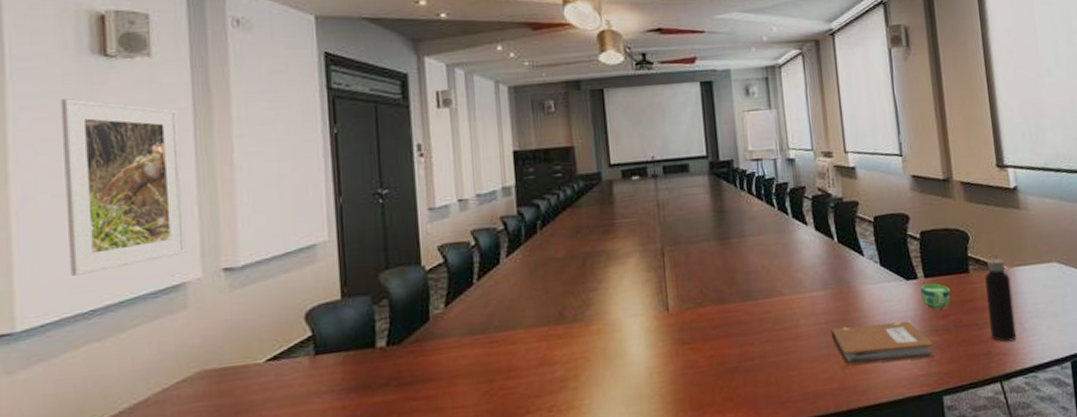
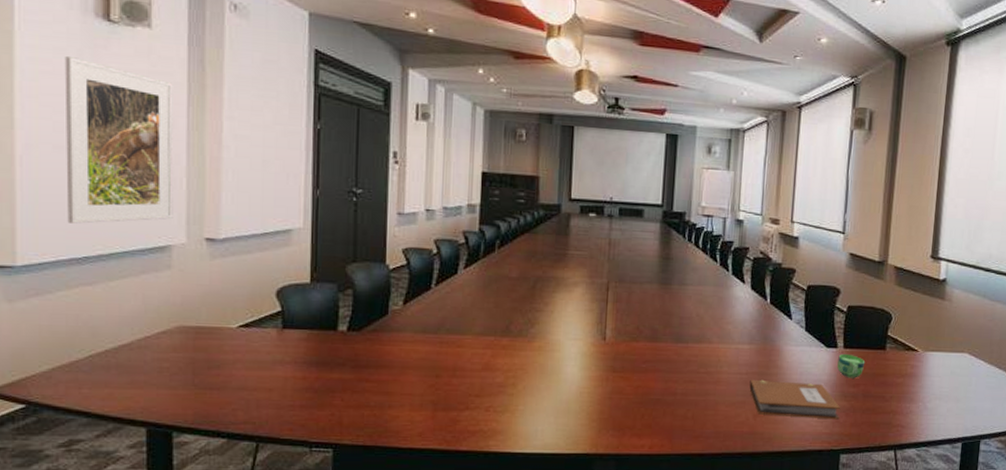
water bottle: present [985,253,1017,342] -> none [894,336,923,417]

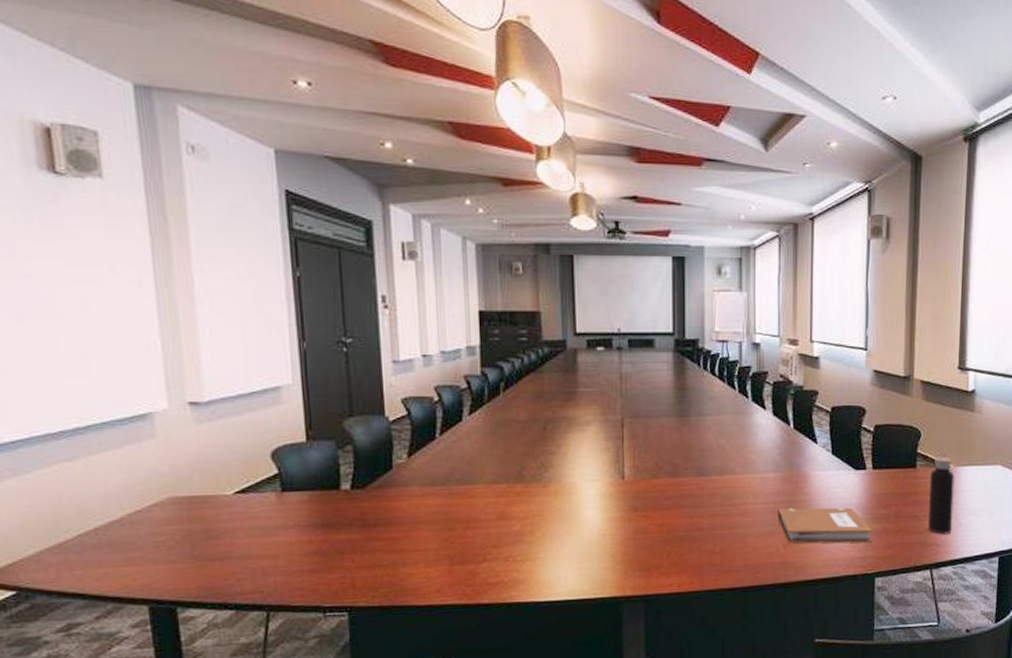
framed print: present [64,56,174,224] -> none [11,216,151,396]
cup: present [837,353,866,378] -> none [867,474,896,500]
water bottle: none [894,336,923,417] -> present [928,451,955,534]

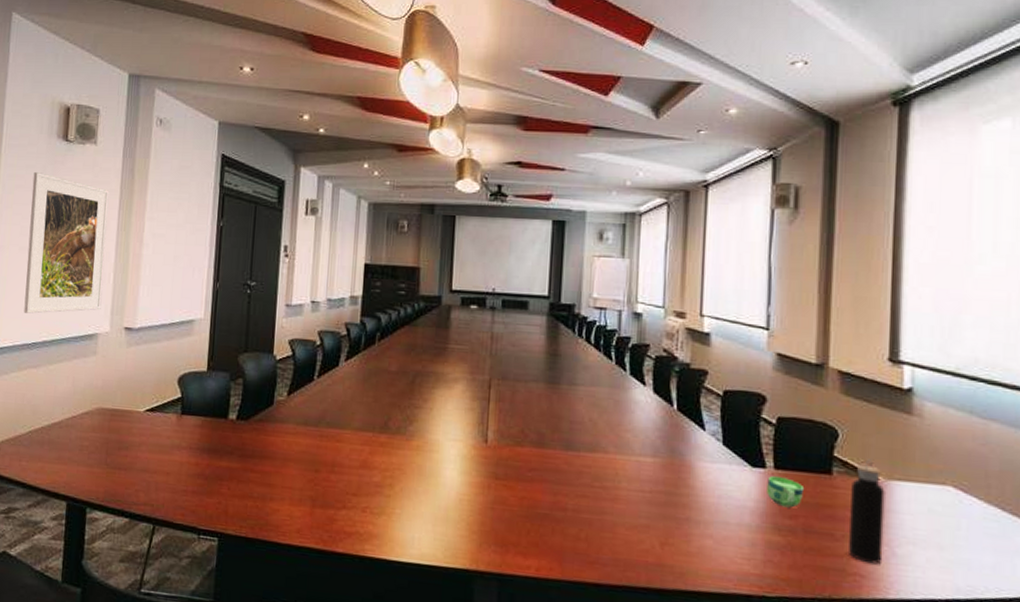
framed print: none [11,216,151,396] -> present [24,172,109,314]
notebook: present [777,507,873,544] -> none [654,499,774,559]
cup: none [867,474,896,500] -> present [767,475,805,508]

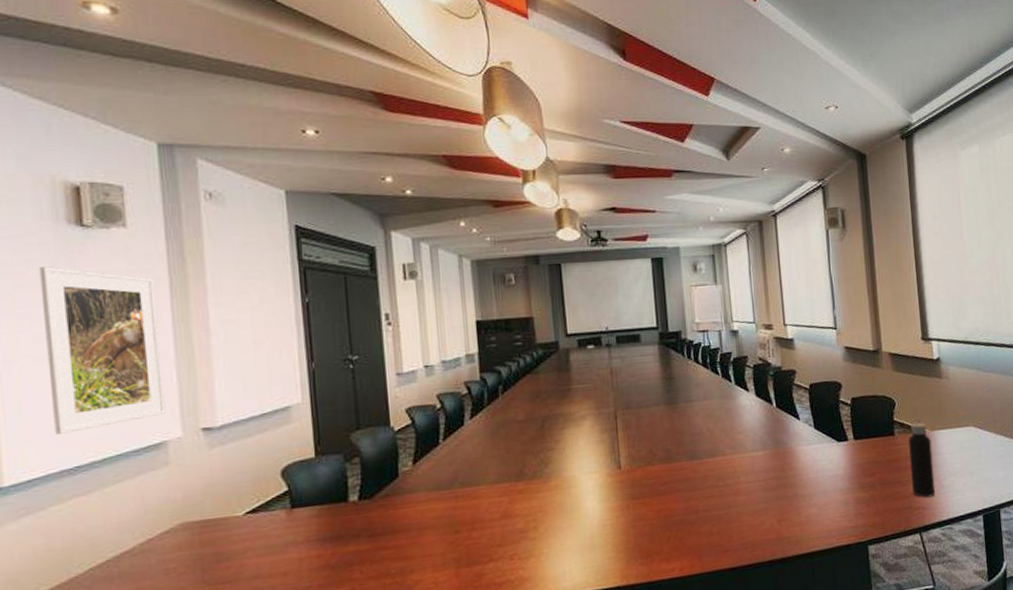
cup: present [767,475,805,508] -> none [850,444,877,469]

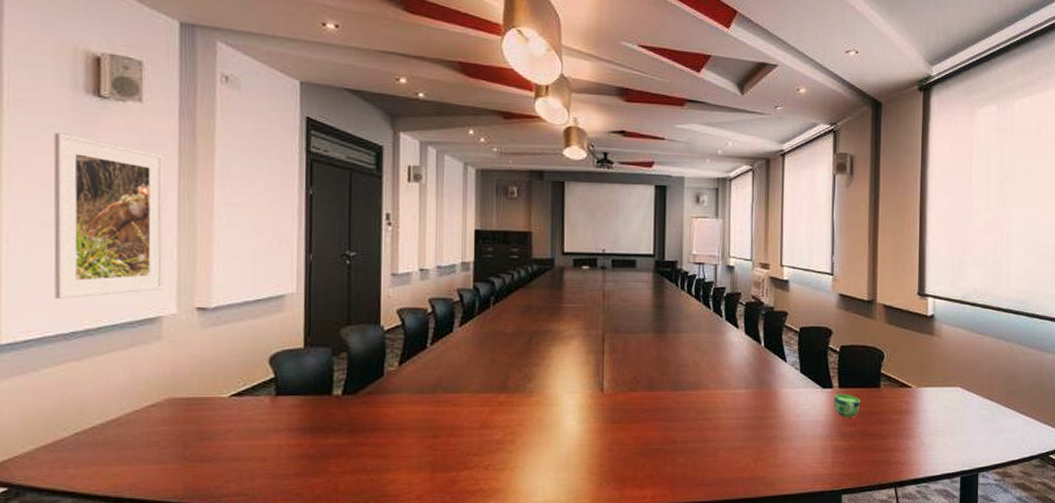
cup: none [850,444,877,469] -> present [834,393,861,418]
water bottle: present [908,417,936,498] -> none [892,372,916,453]

